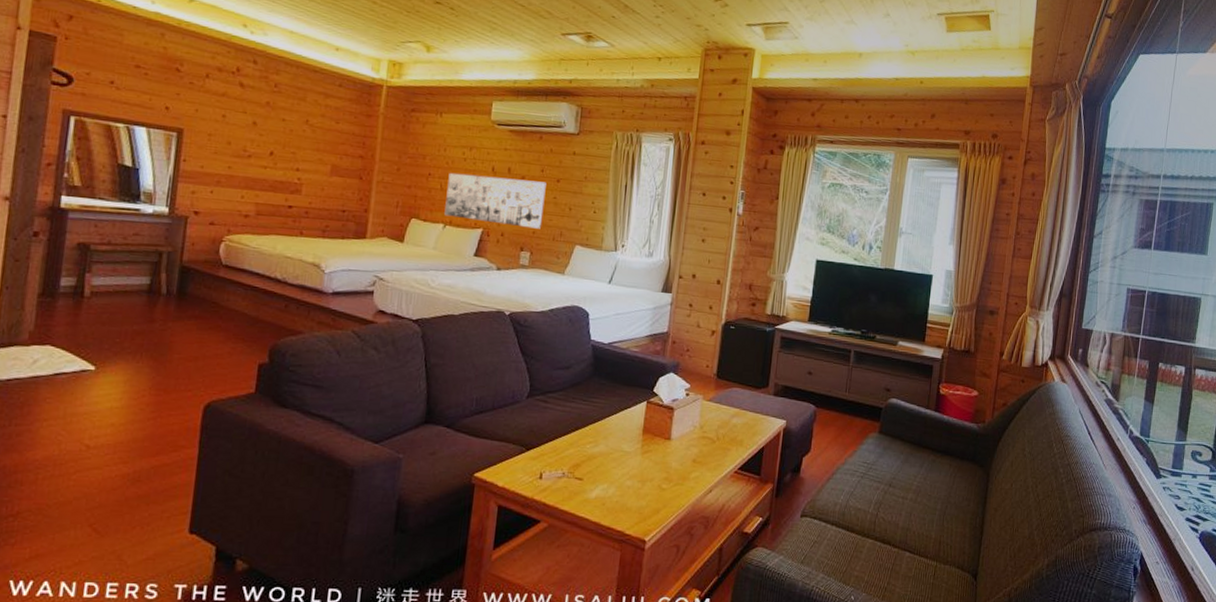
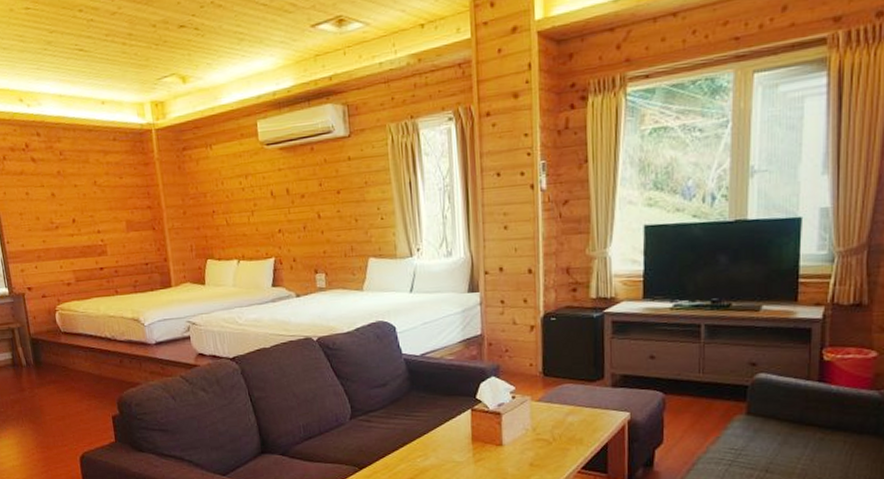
wall art: present [444,172,547,229] -> none [231,196,330,251]

